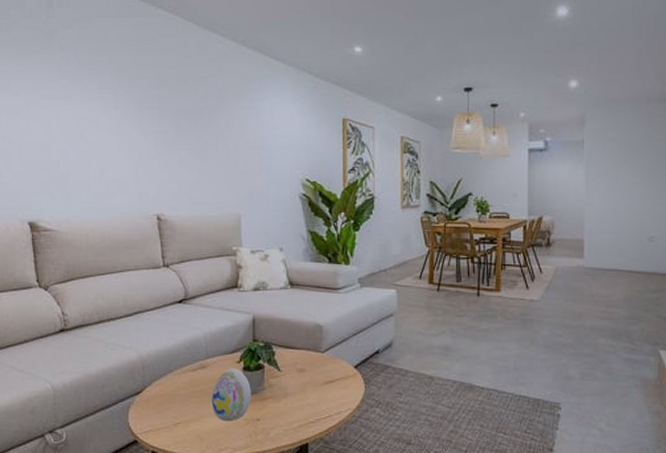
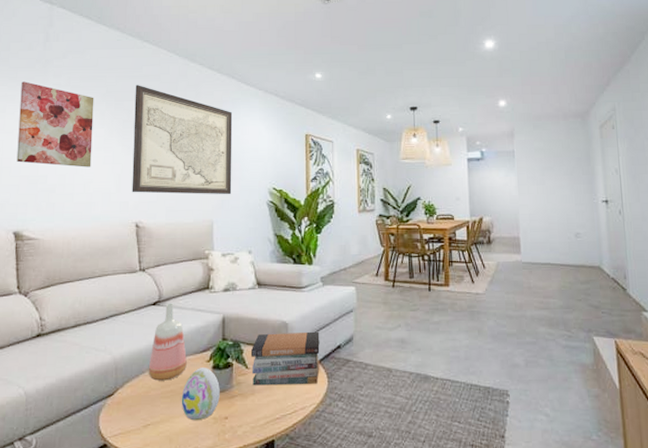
wall art: none [25,55,107,153] -> present [16,81,94,168]
wall art: none [150,59,261,186] -> present [132,85,233,195]
vase: none [176,301,216,380] -> present [148,303,187,381]
book stack: none [283,335,357,390] -> present [250,331,320,386]

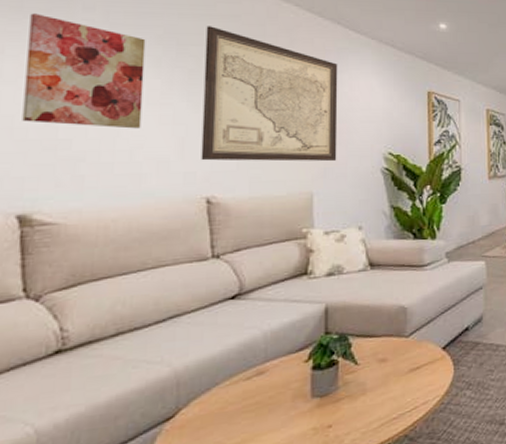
vase: present [148,303,187,381] -> none [224,294,278,393]
decorative egg: present [181,368,220,421] -> none [270,369,322,436]
book stack: present [250,331,320,386] -> none [361,314,445,384]

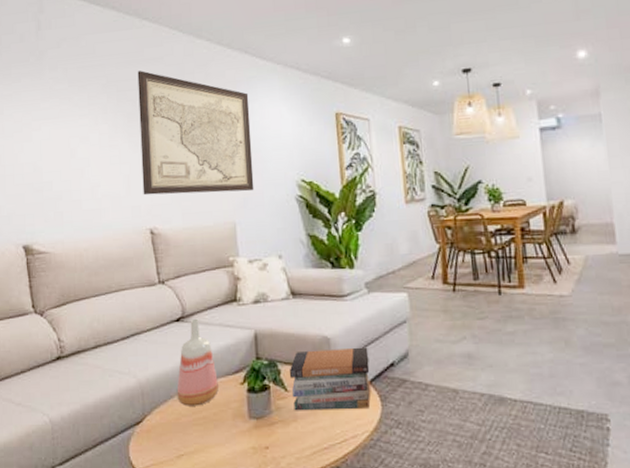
wall art: present [22,13,146,129] -> none [16,77,98,170]
vase: none [224,294,278,393] -> present [176,318,219,406]
book stack: none [361,314,445,384] -> present [289,347,371,411]

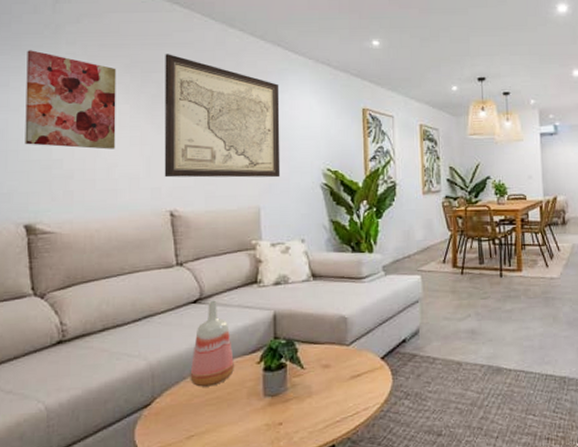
wall art: none [16,77,98,170] -> present [25,50,116,150]
book stack: present [289,347,371,411] -> none [306,325,384,387]

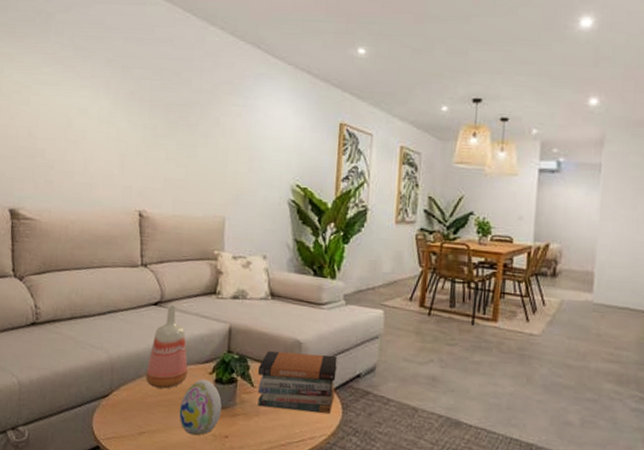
wall art: present [25,50,116,150] -> none [14,38,99,144]
wall art: present [164,54,281,178] -> none [136,50,255,189]
decorative egg: none [229,370,273,429] -> present [179,379,222,436]
book stack: none [306,325,384,387] -> present [257,351,338,414]

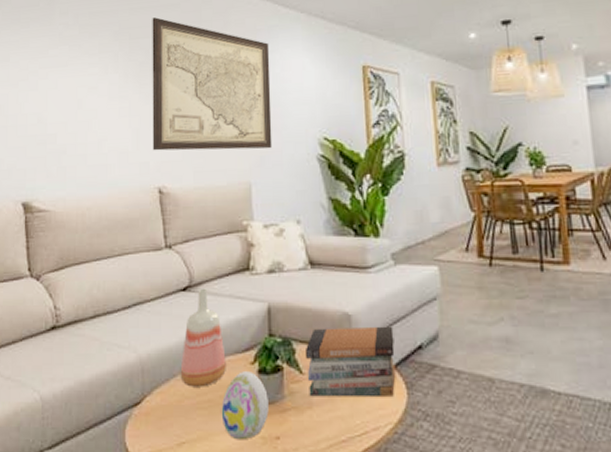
wall art: none [136,50,255,189] -> present [152,17,273,151]

